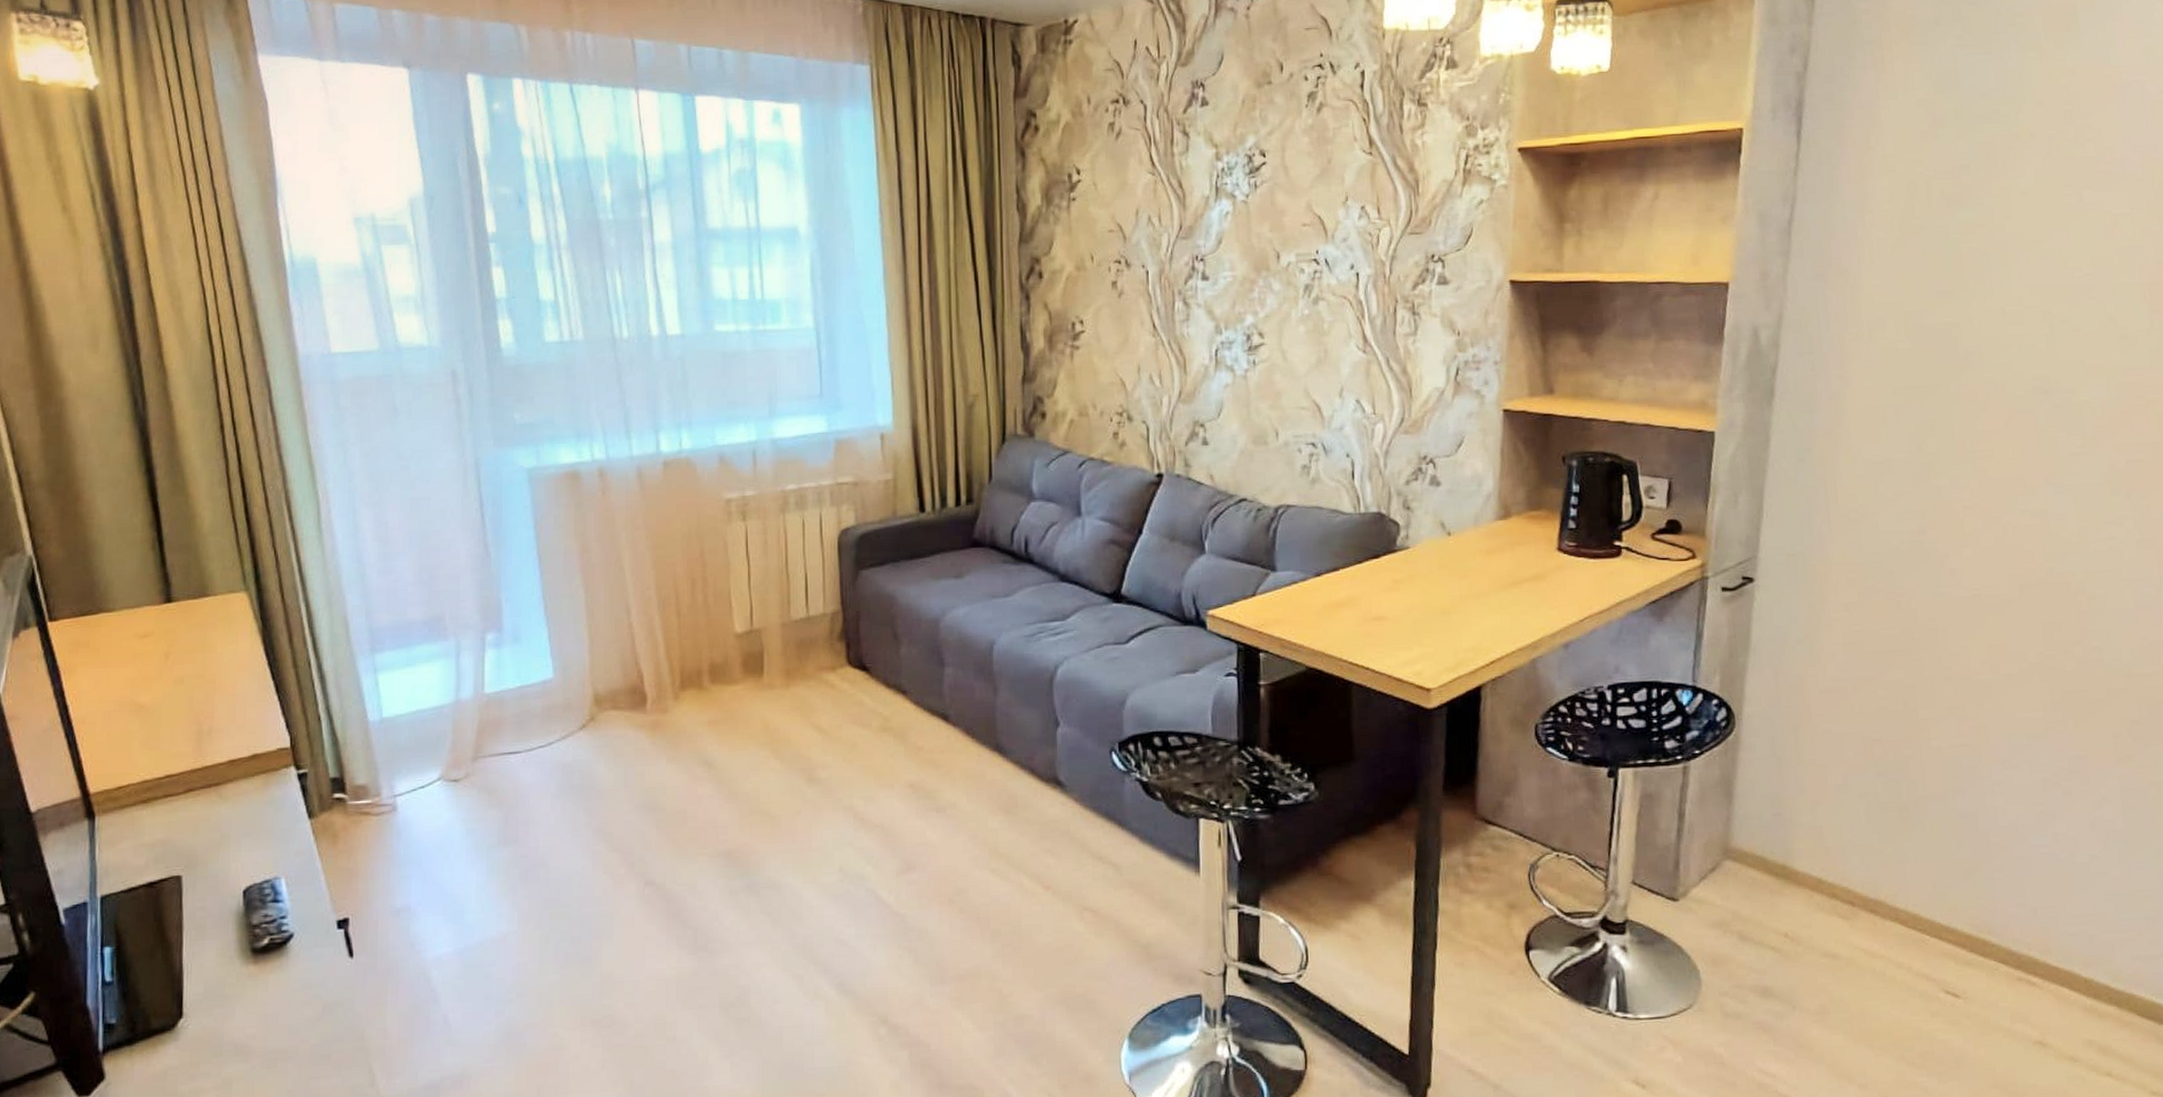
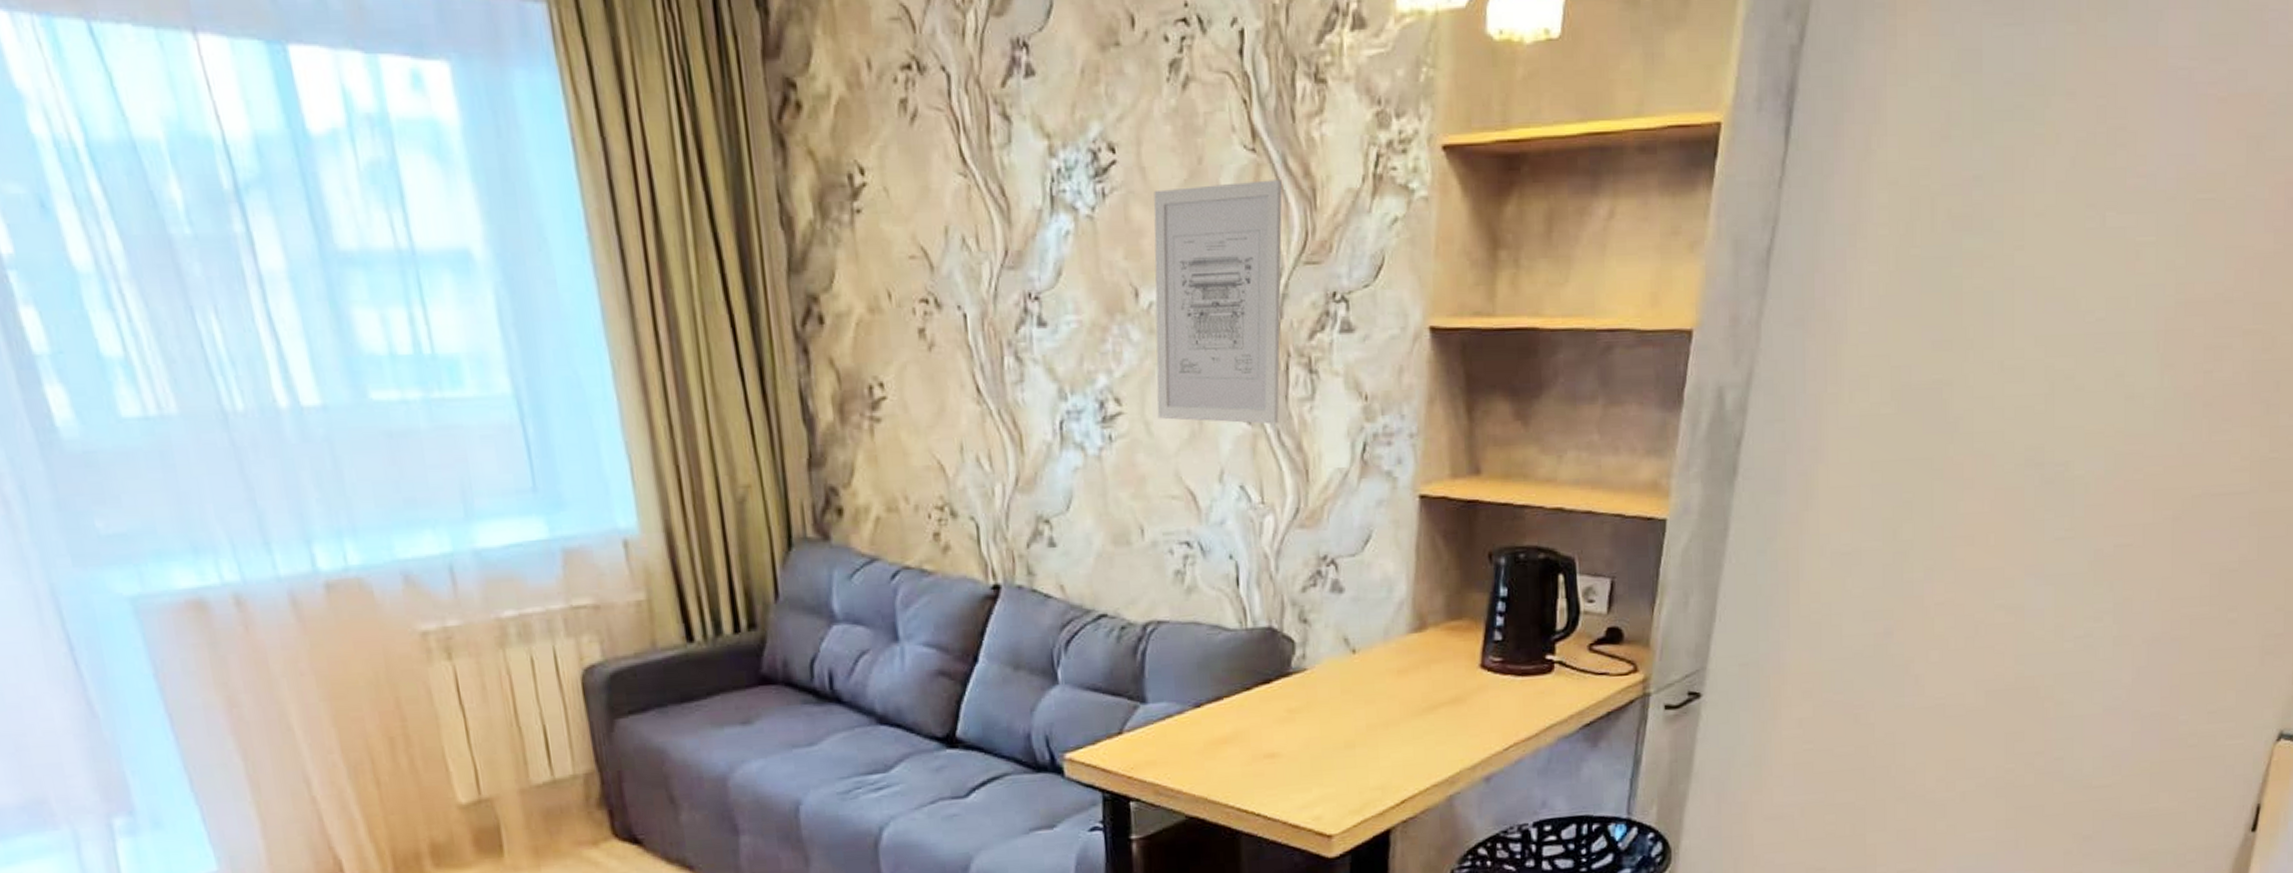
wall art: none [1291,174,1393,353] -> present [1153,180,1283,425]

